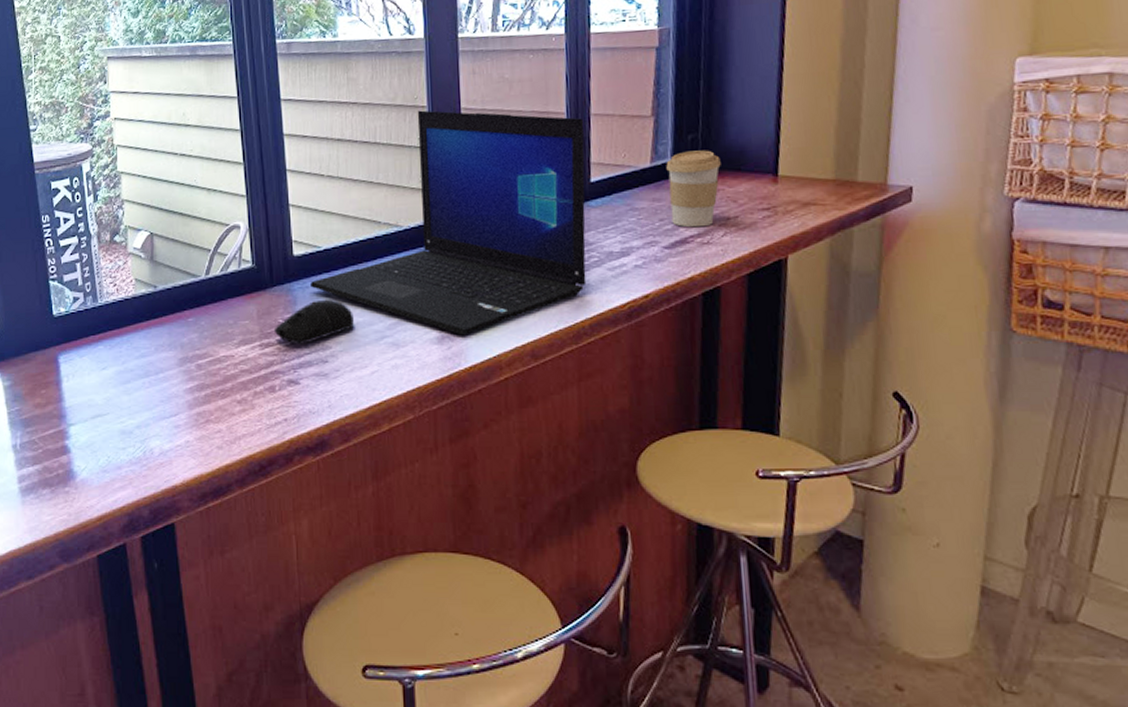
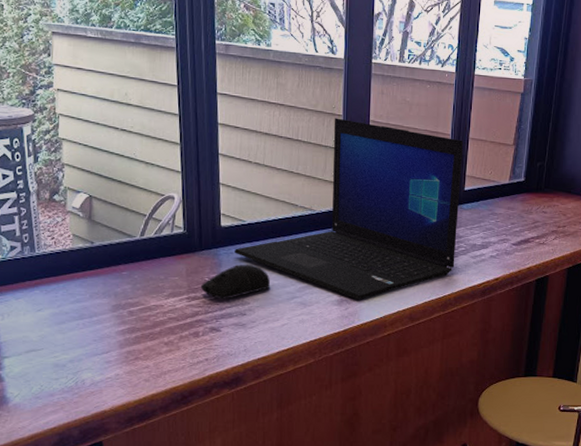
coffee cup: present [666,150,721,228] -> none [520,174,558,232]

